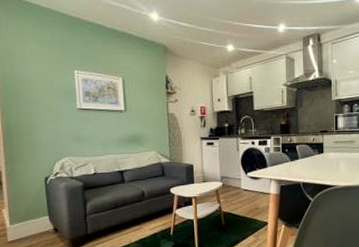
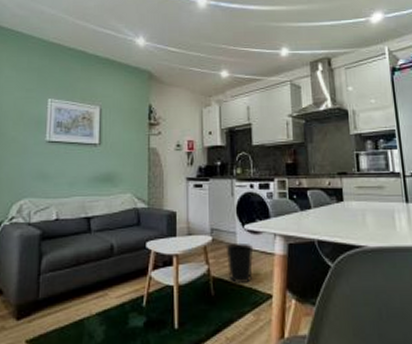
wastebasket: none [233,186,255,216] -> present [225,242,254,284]

